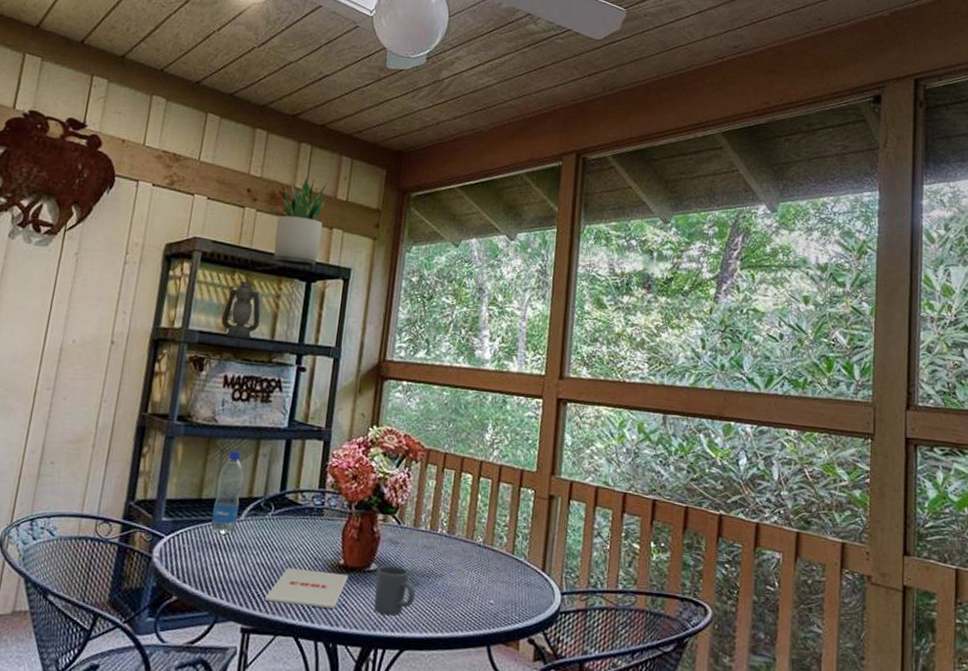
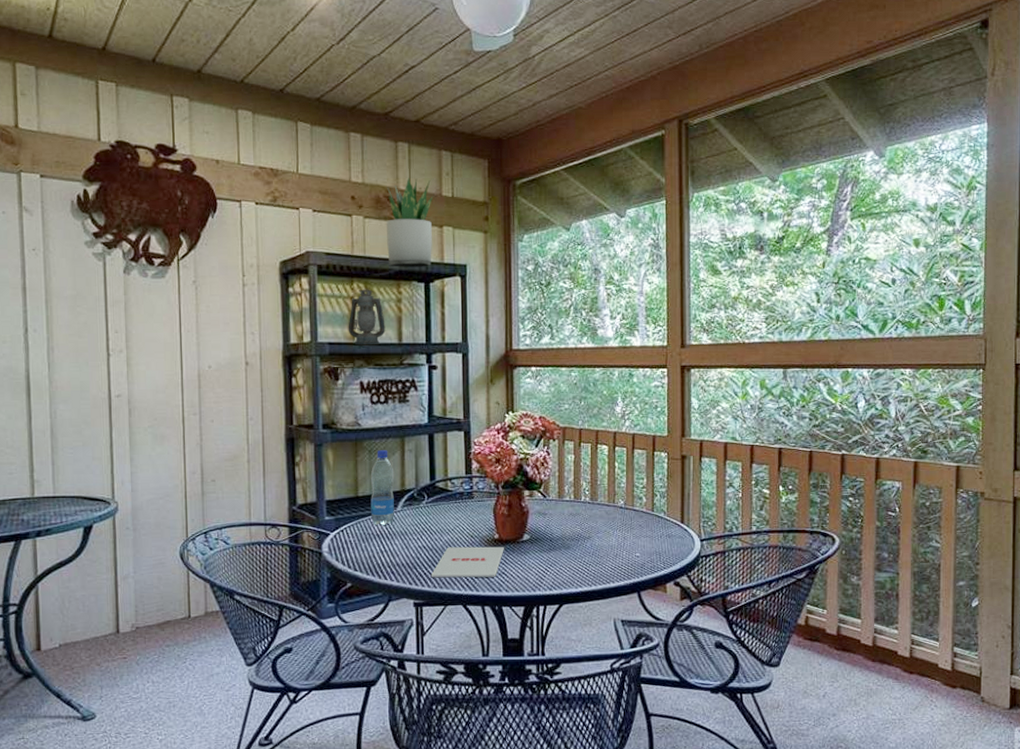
mug: present [374,565,416,616] -> none [529,534,568,577]

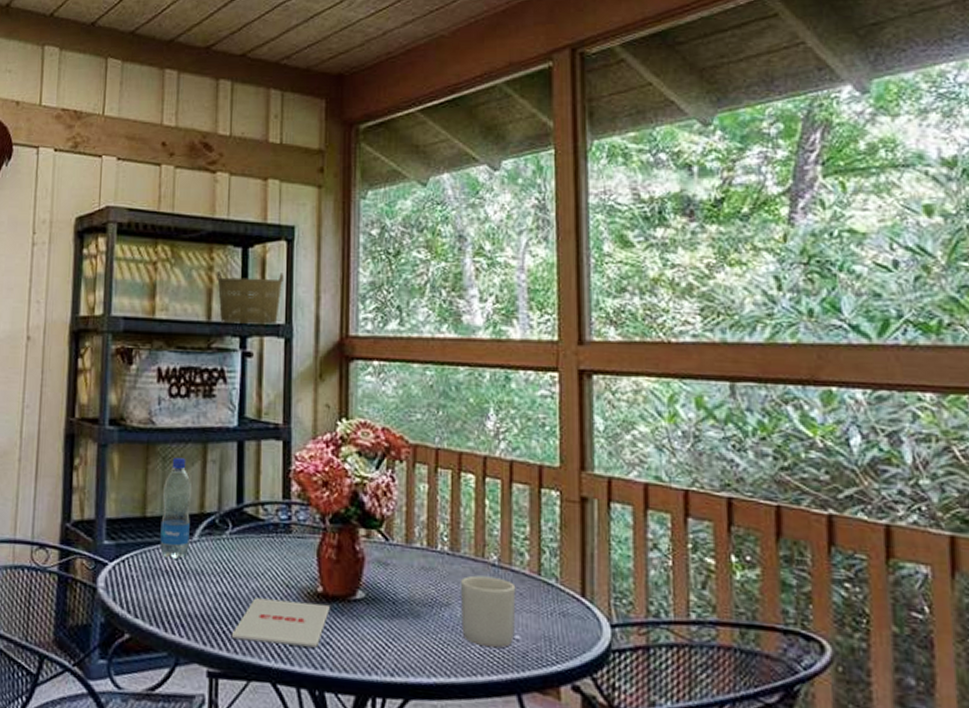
lantern: present [348,288,386,346] -> none [147,251,192,323]
planter: present [387,177,432,267] -> none [200,120,257,228]
basket: none [405,302,459,344] -> present [217,271,283,325]
mug: none [599,516,637,564] -> present [461,575,516,648]

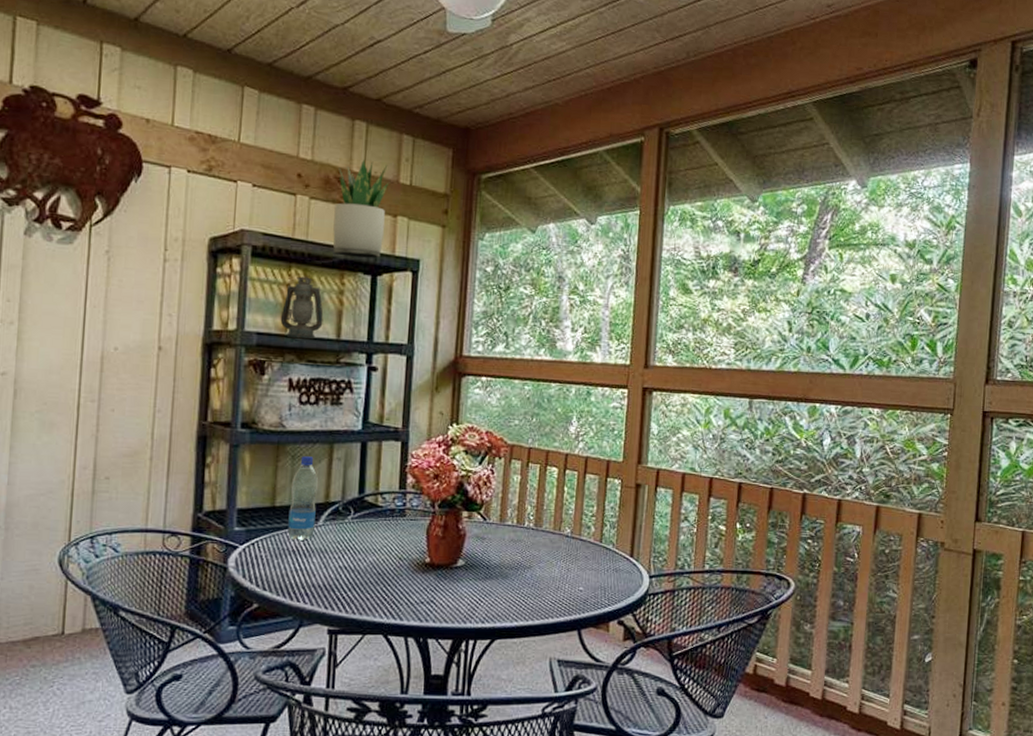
lantern: none [147,251,192,323] -> present [280,275,324,340]
planter: none [200,120,257,228] -> present [333,159,388,259]
basket: present [217,271,283,325] -> none [347,295,408,344]
magazine: present [231,598,330,648] -> none [350,569,435,605]
mug: present [461,575,516,648] -> none [539,544,583,598]

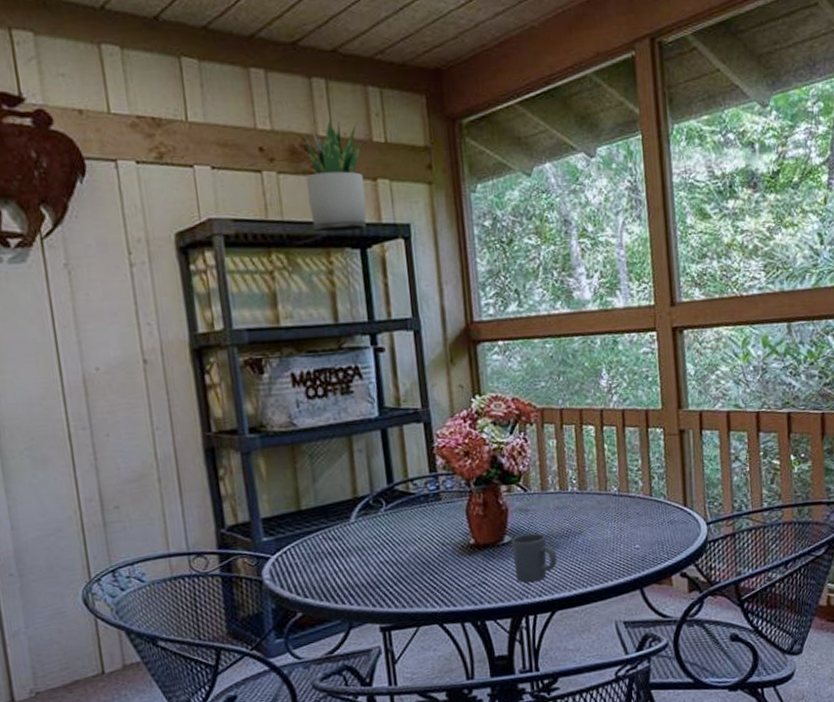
lantern: present [280,275,324,340] -> none [269,259,317,330]
bottle: present [287,456,319,542] -> none [314,452,348,542]
mug: none [463,560,505,609] -> present [511,532,558,583]

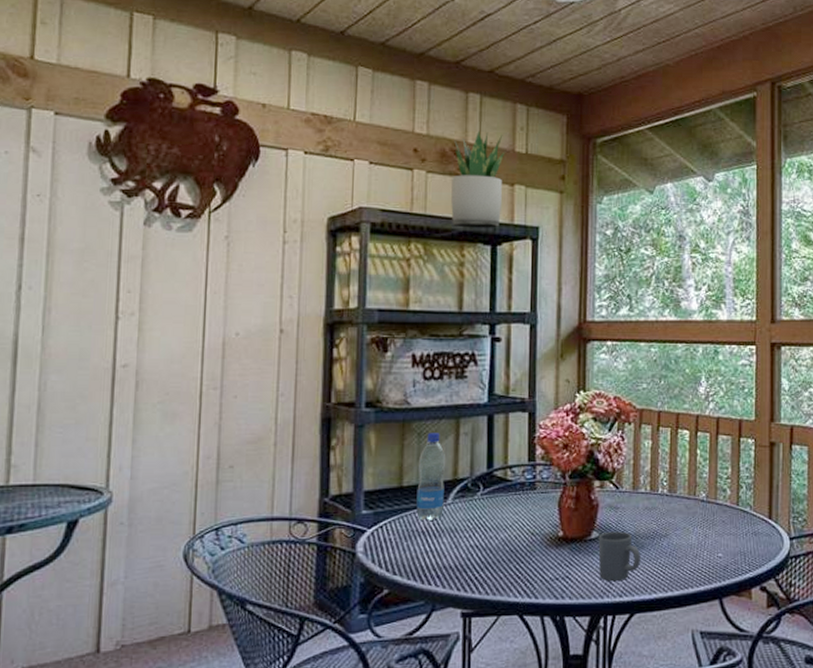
bottle: none [314,452,348,542] -> present [416,433,446,522]

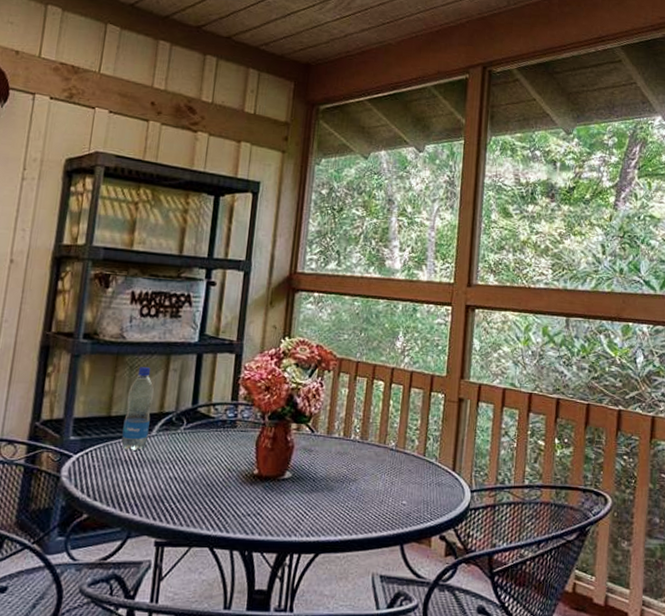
planter: present [451,130,504,228] -> none [180,90,235,180]
mug: present [598,531,641,582] -> none [289,472,330,522]

